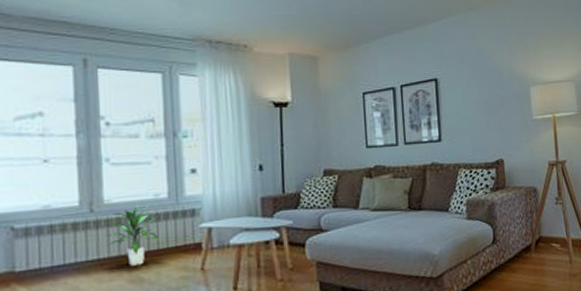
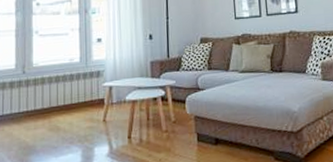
indoor plant: present [106,204,159,266] -> none [34,67,72,117]

